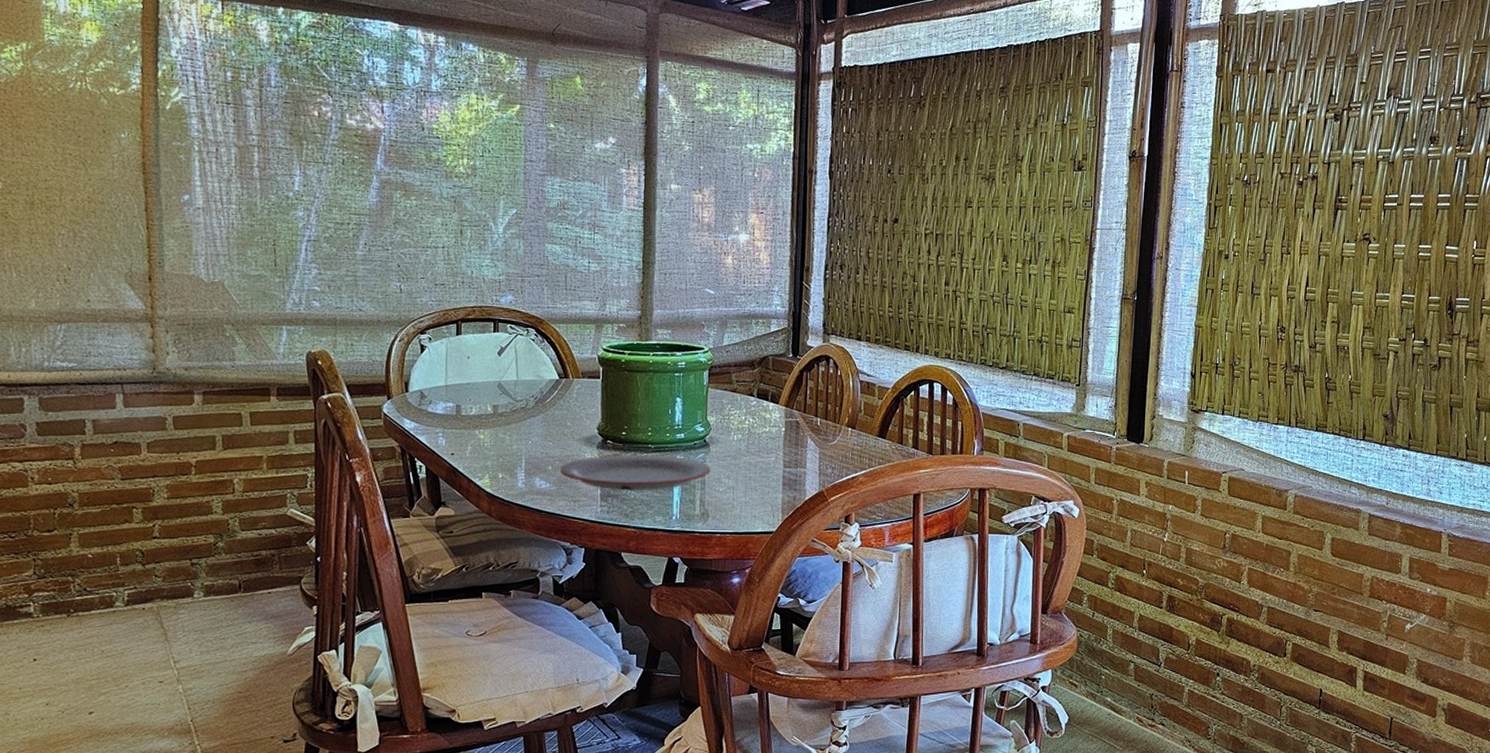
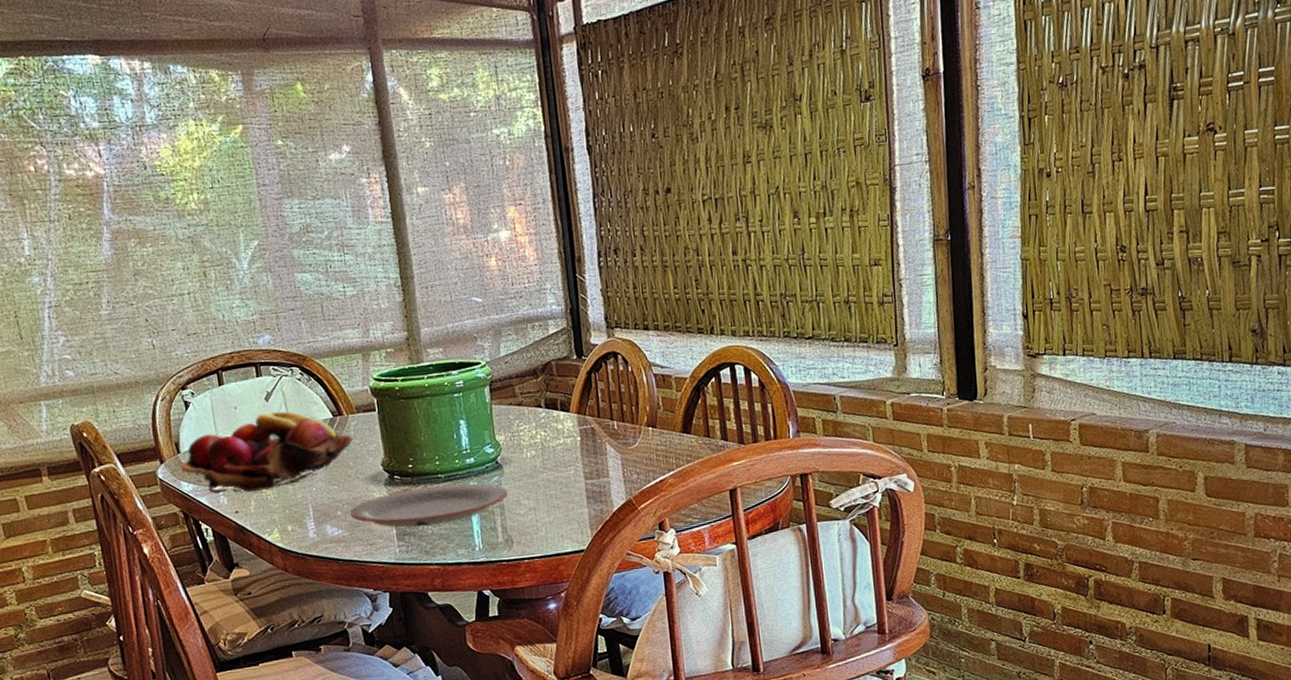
fruit basket: none [406,365,575,437] -> present [181,411,354,494]

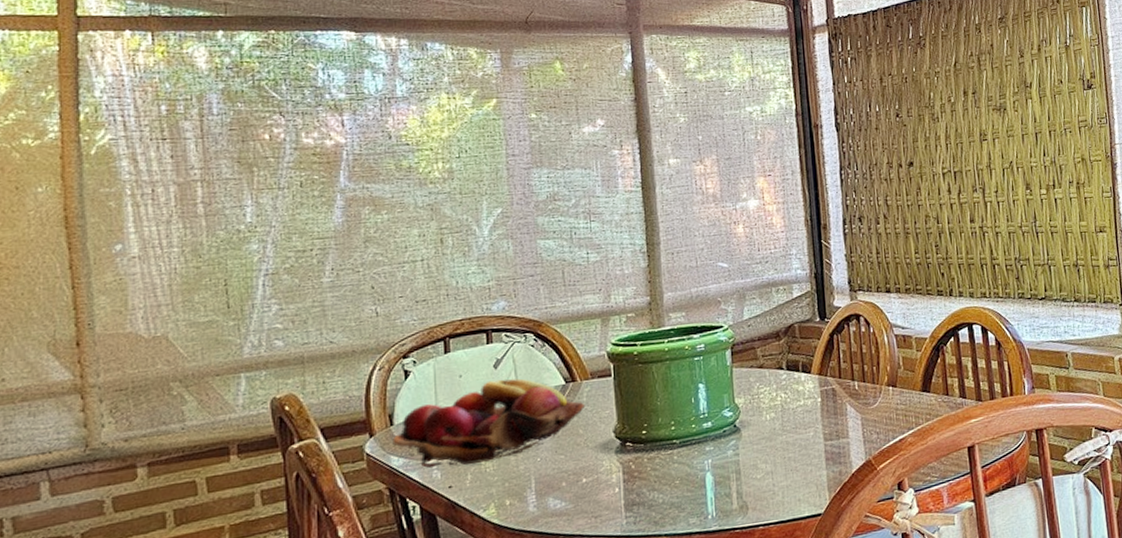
plate: present [350,483,508,528] -> none [576,448,745,498]

